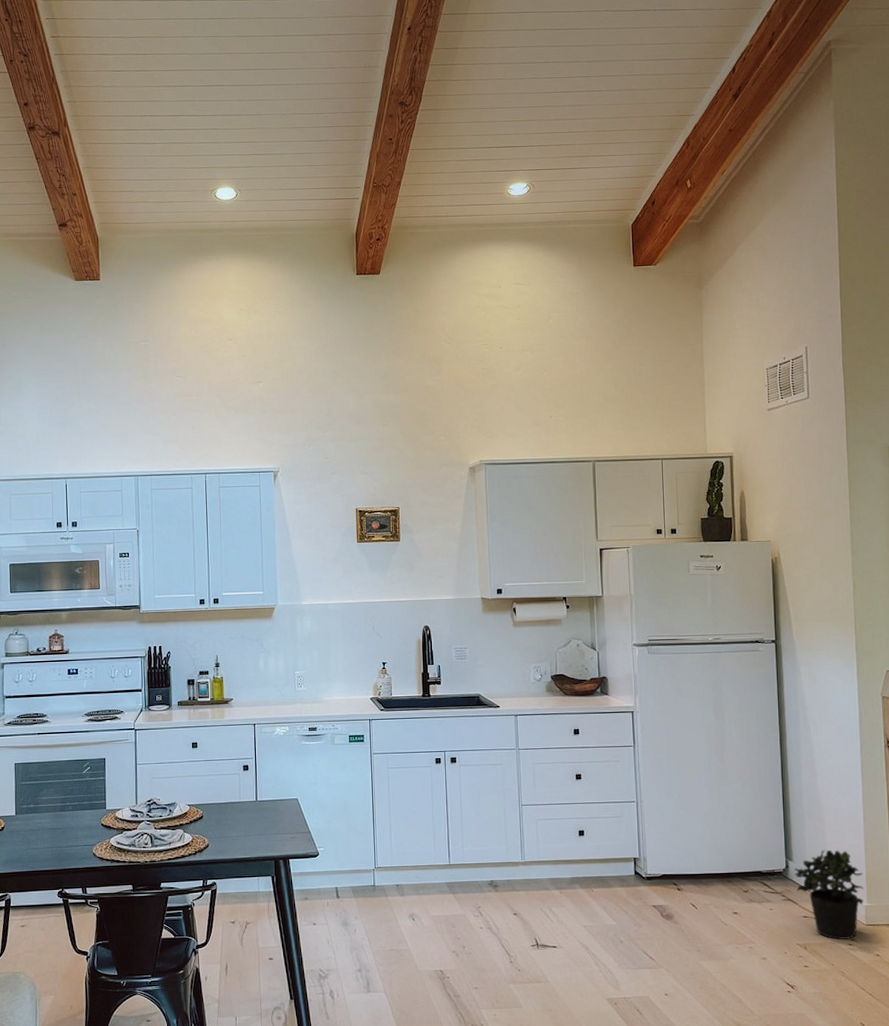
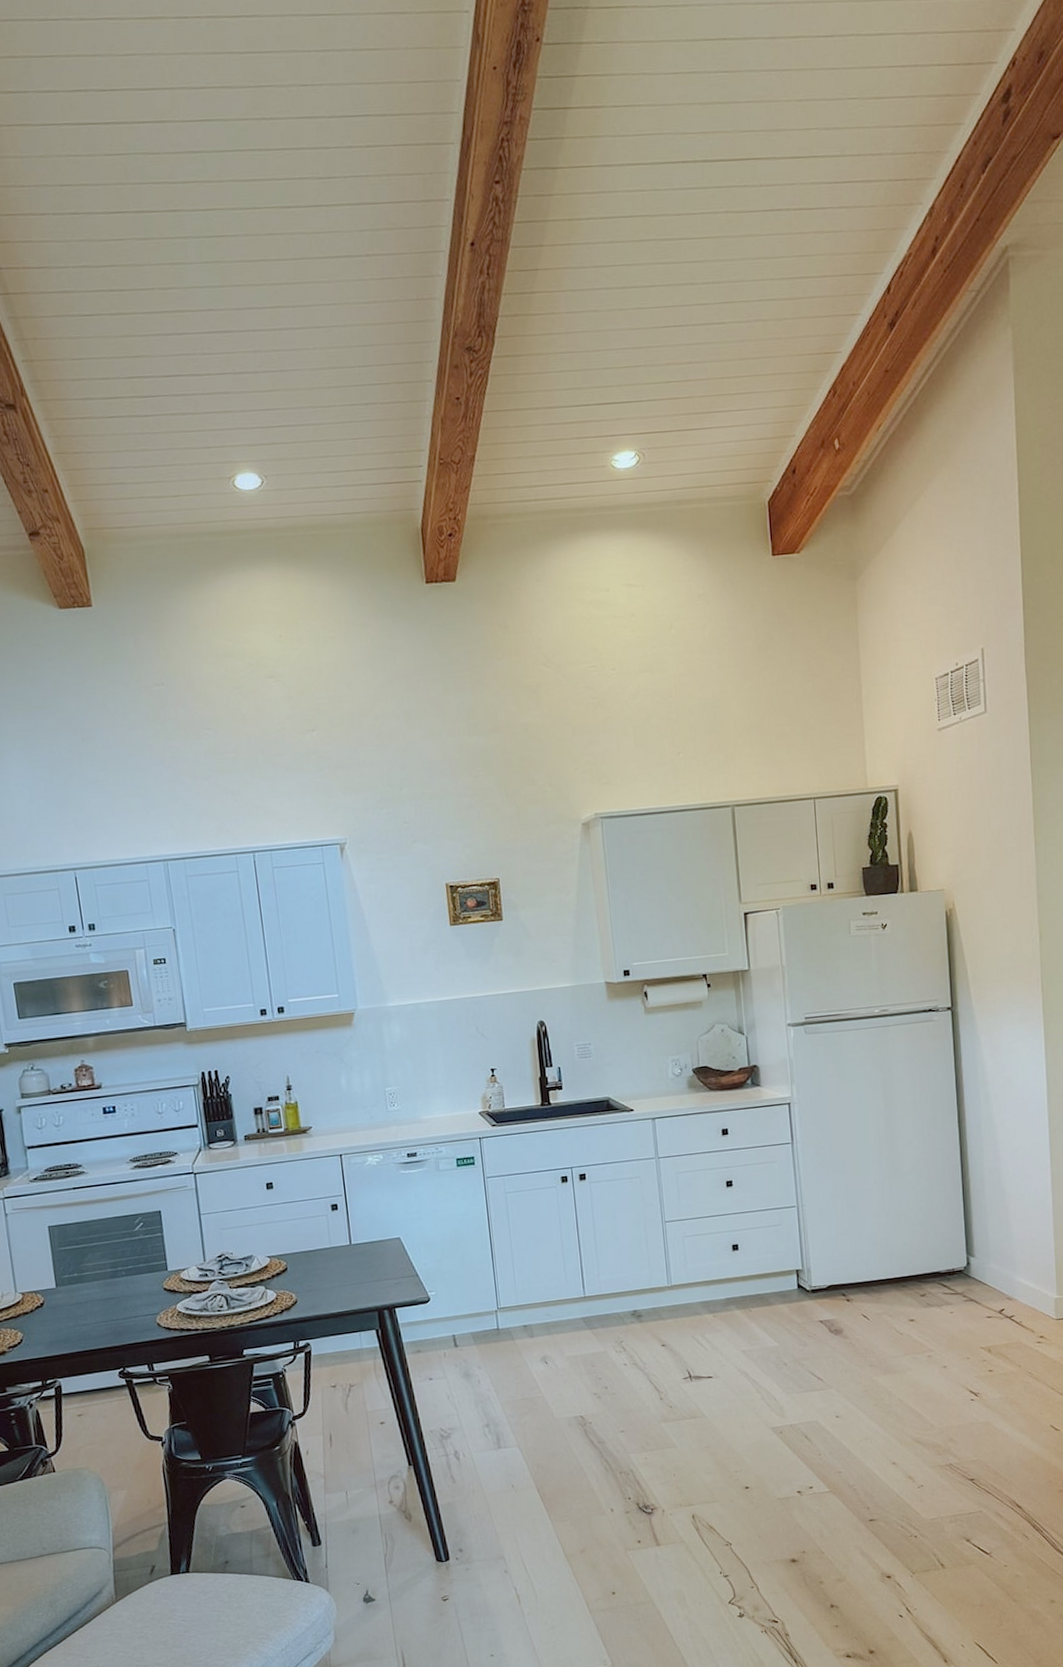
potted plant: present [794,849,864,940] -> none [976,1240,1053,1339]

